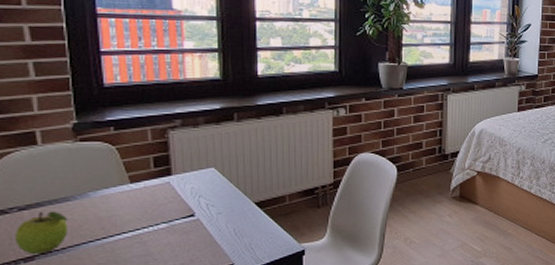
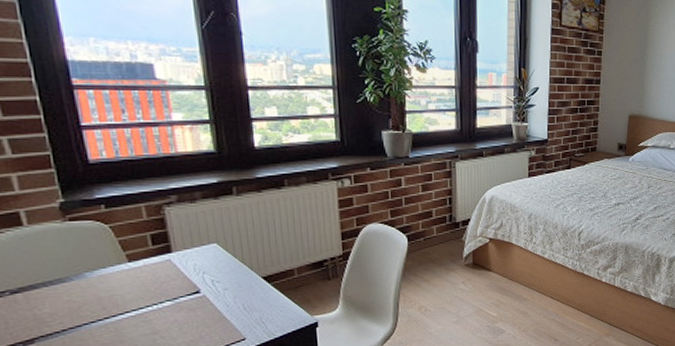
fruit: present [15,211,68,255] -> none [10,293,67,338]

